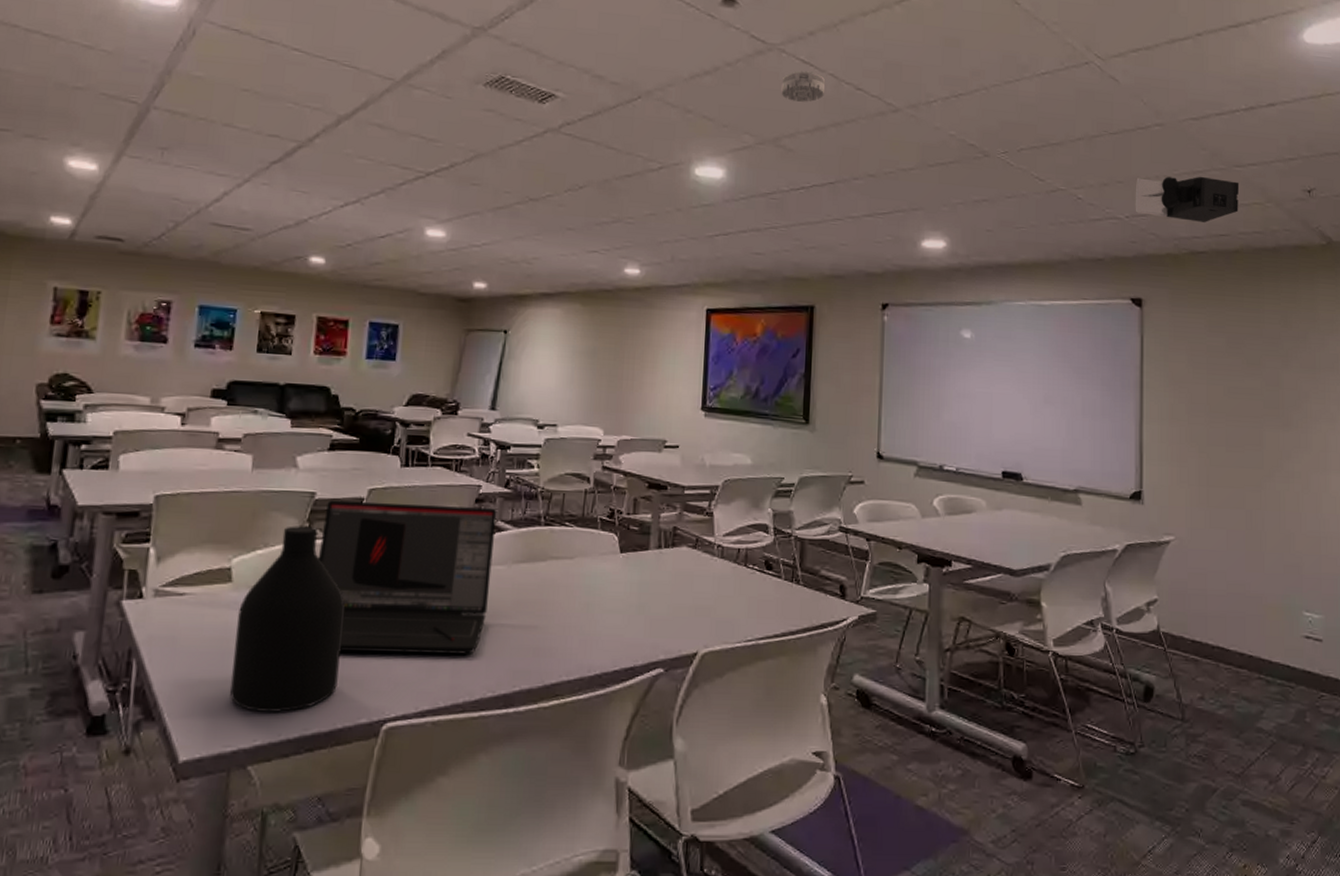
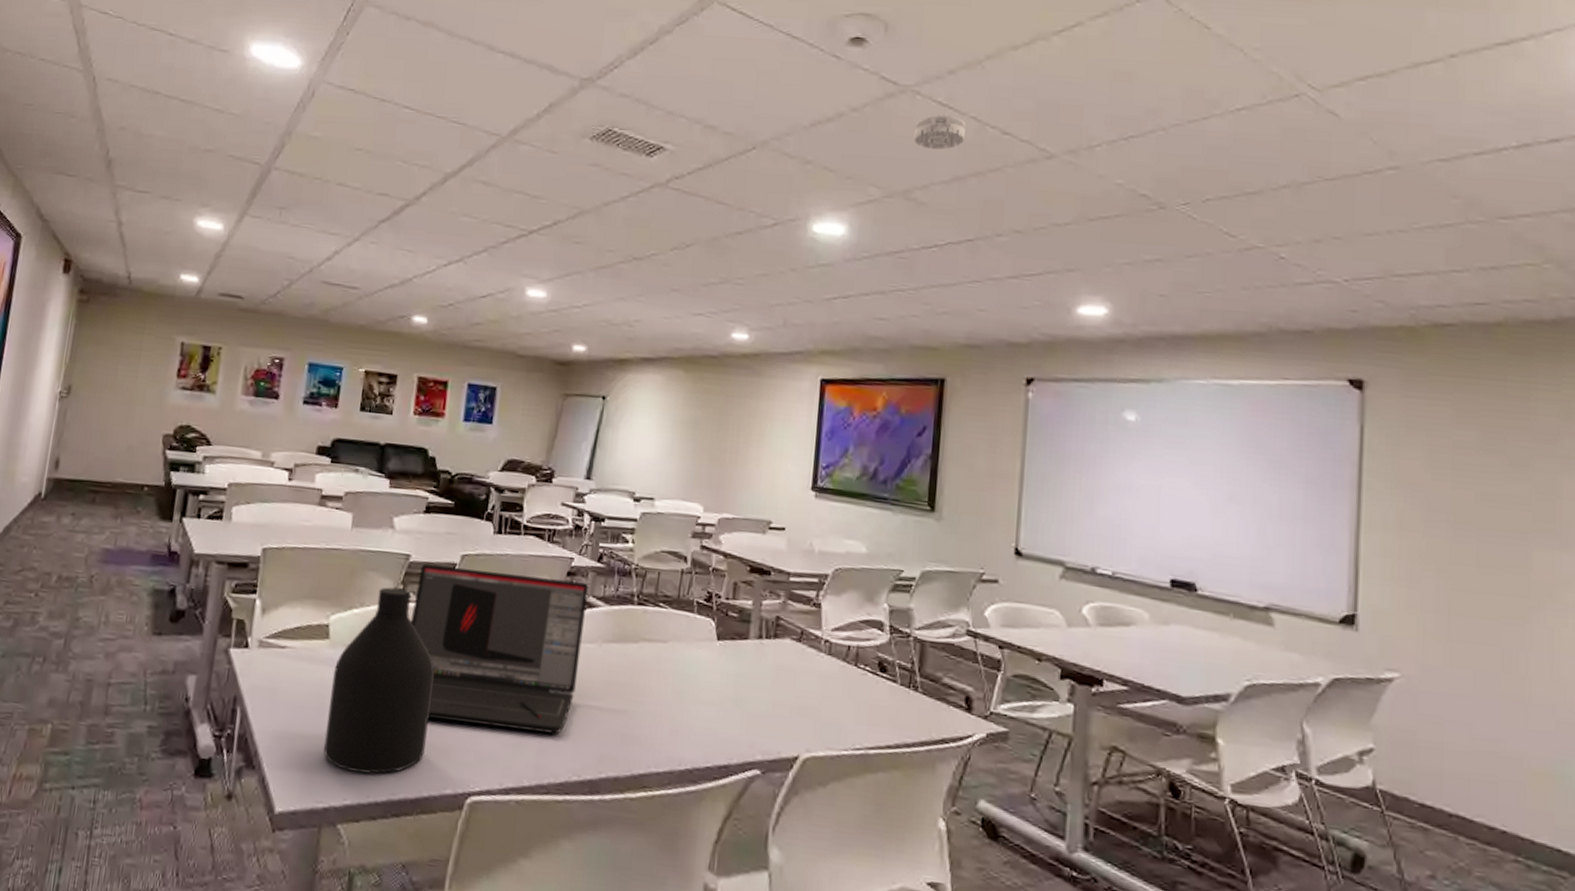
projector: present [1135,176,1240,223] -> none [1357,230,1506,288]

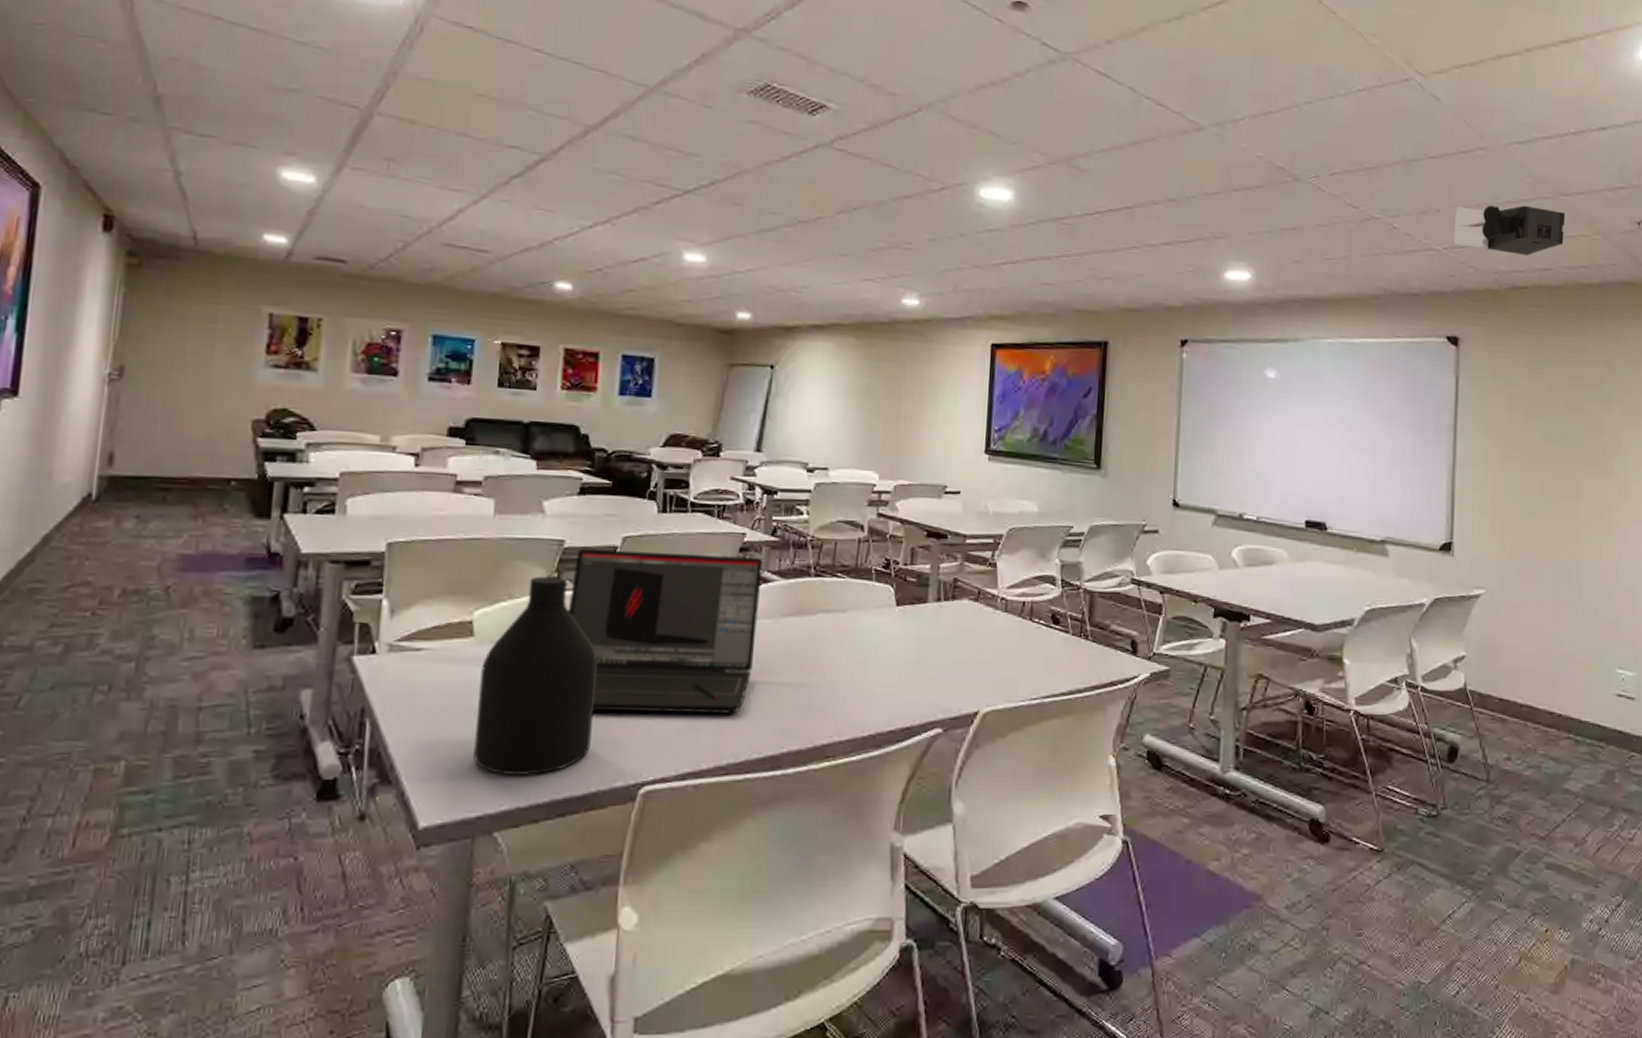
smoke detector: present [914,114,967,150] -> none [1075,83,1124,118]
projector: none [1357,230,1506,288] -> present [1454,205,1566,256]

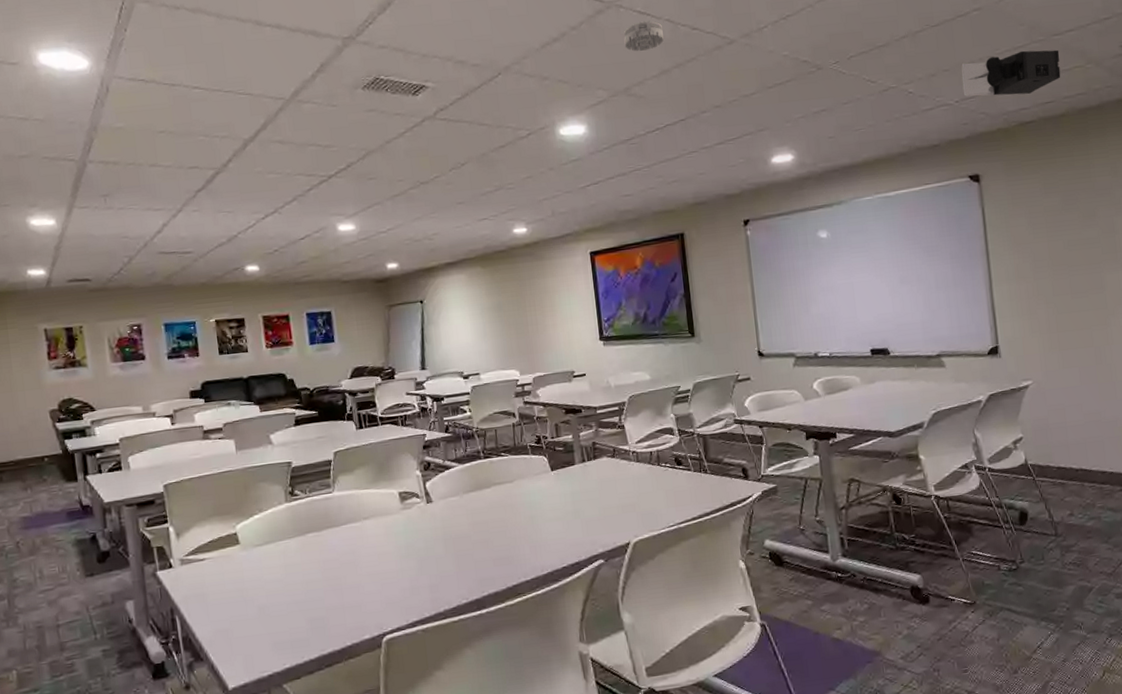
bottle: present [474,576,598,775] -> none [250,489,341,642]
laptop: present [567,548,763,714] -> none [302,451,450,586]
smoke detector: none [1075,83,1124,118] -> present [623,20,664,52]

